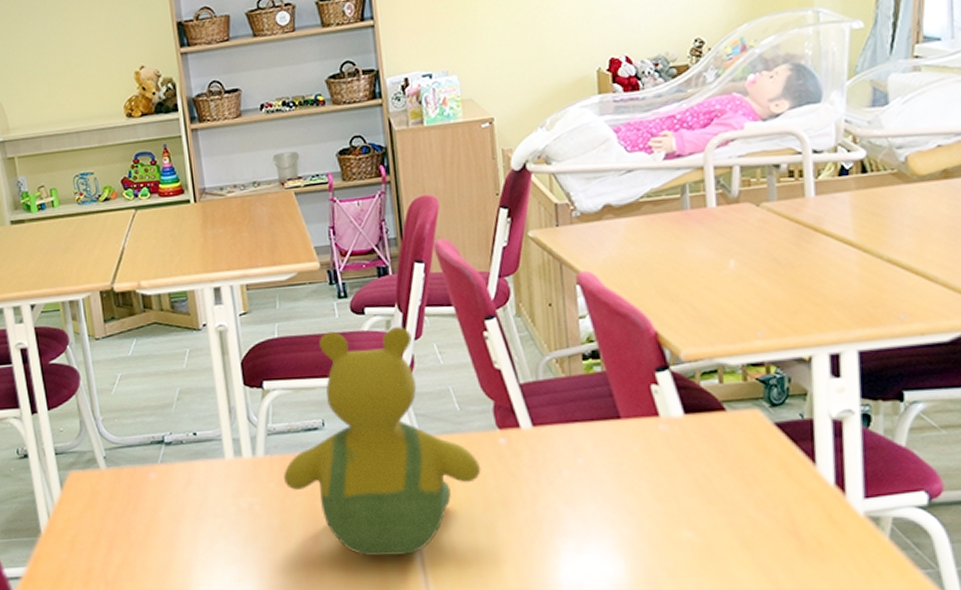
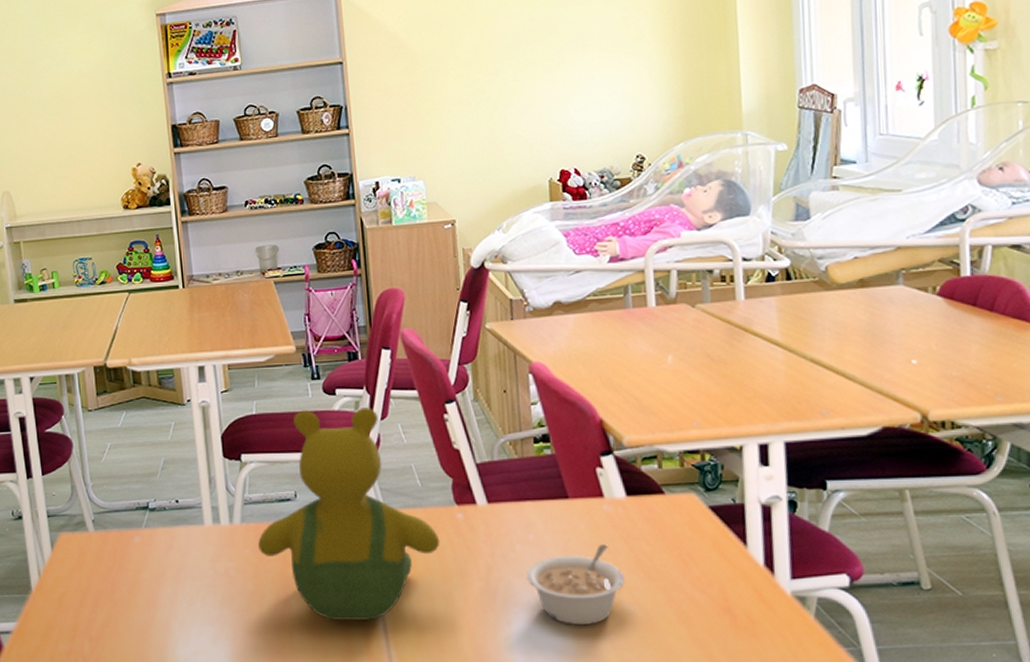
legume: none [576,467,682,553] -> present [527,544,625,624]

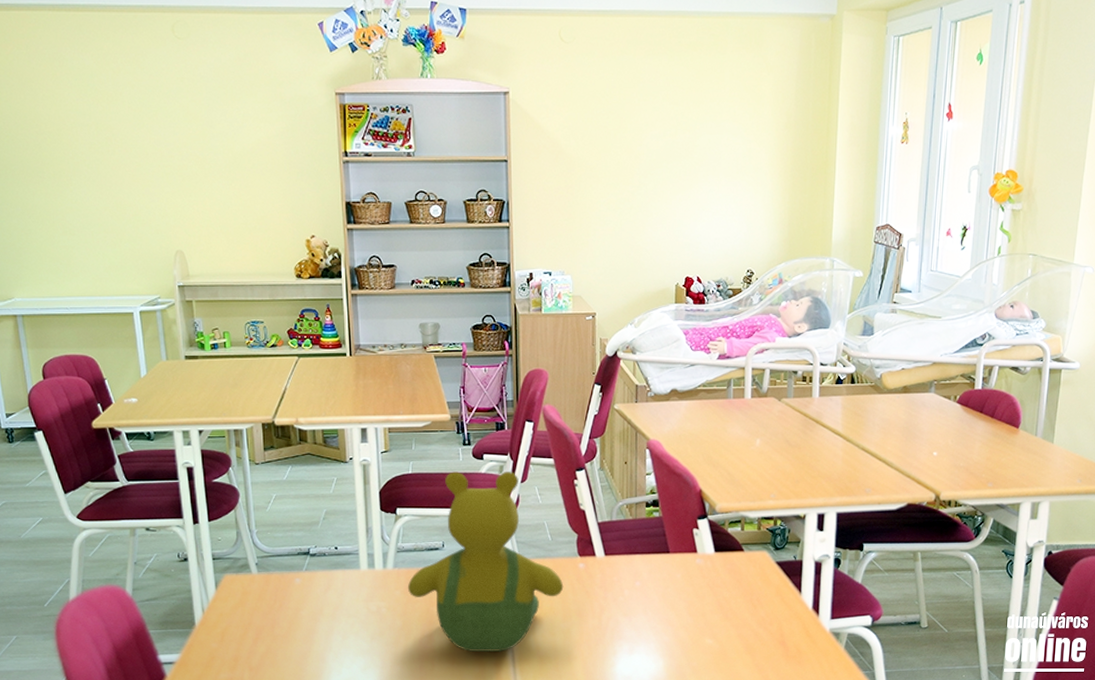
legume: present [527,544,625,624] -> none [632,591,707,654]

